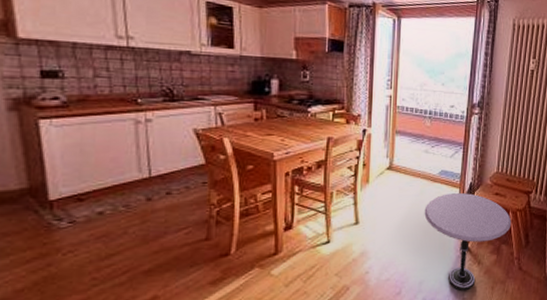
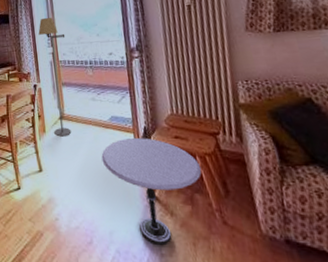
floor lamp: none [378,55,408,188] -> present [38,18,72,137]

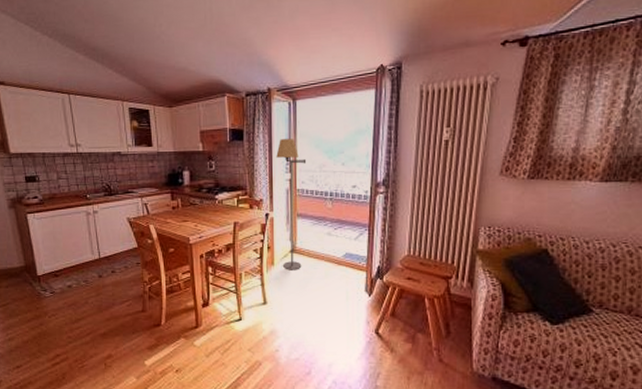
side table: present [101,138,202,246] -> none [330,277,428,379]

